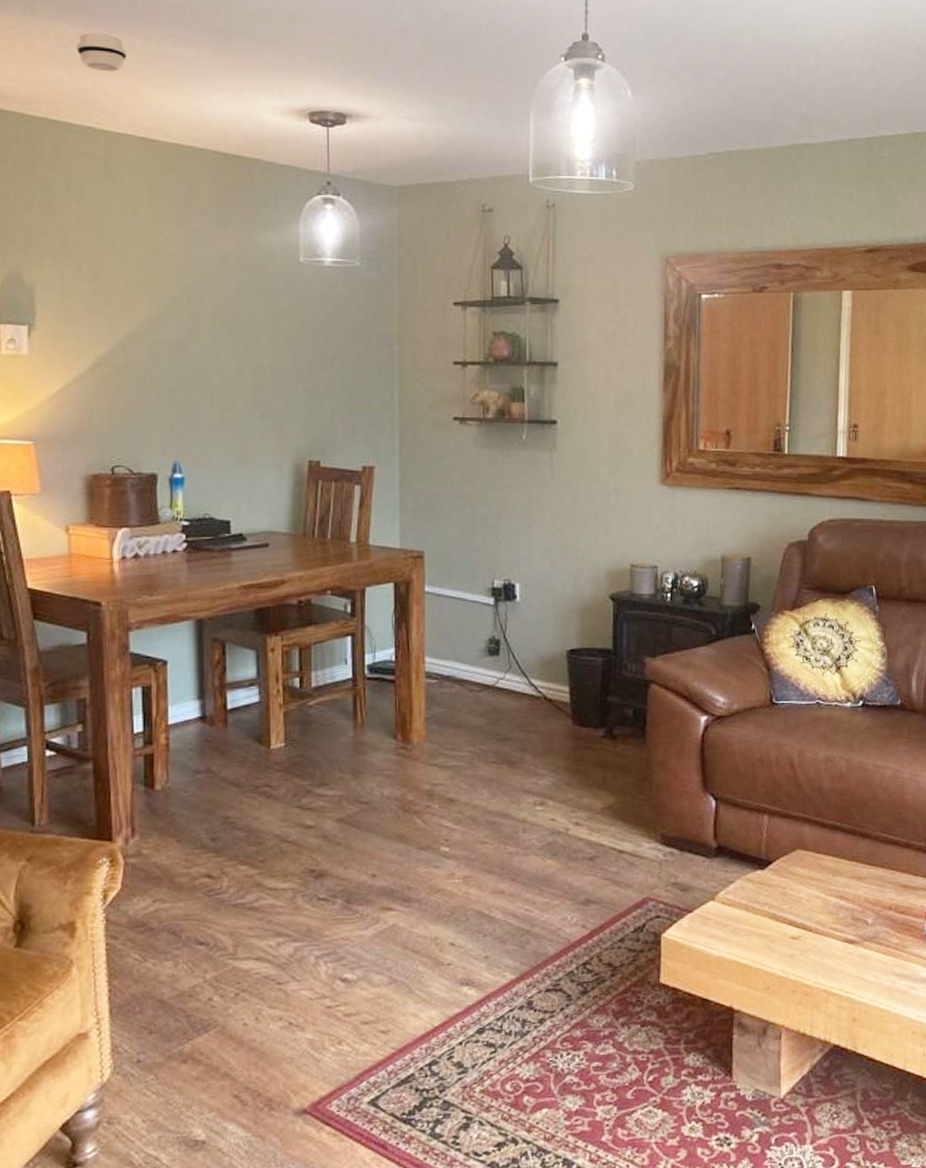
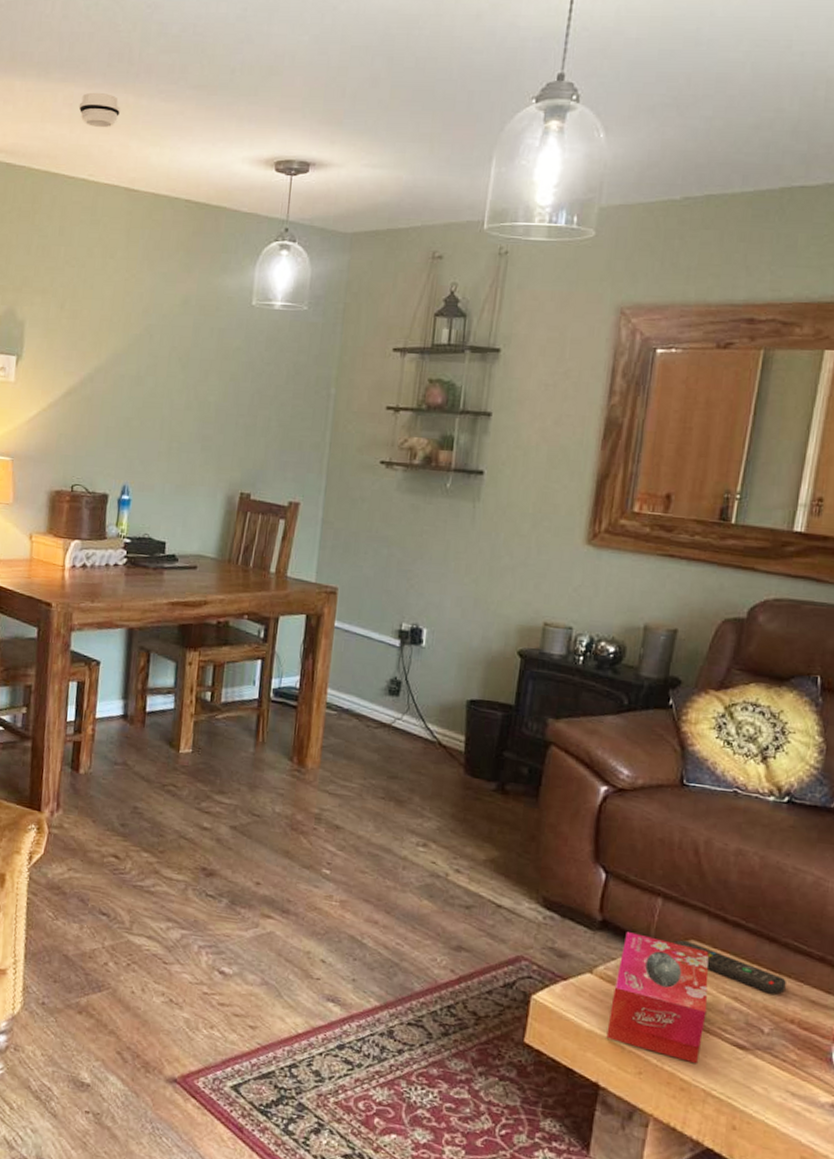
tissue box: none [734,853,819,967] -> present [606,932,709,1063]
remote control: none [782,851,881,886] -> present [673,939,786,995]

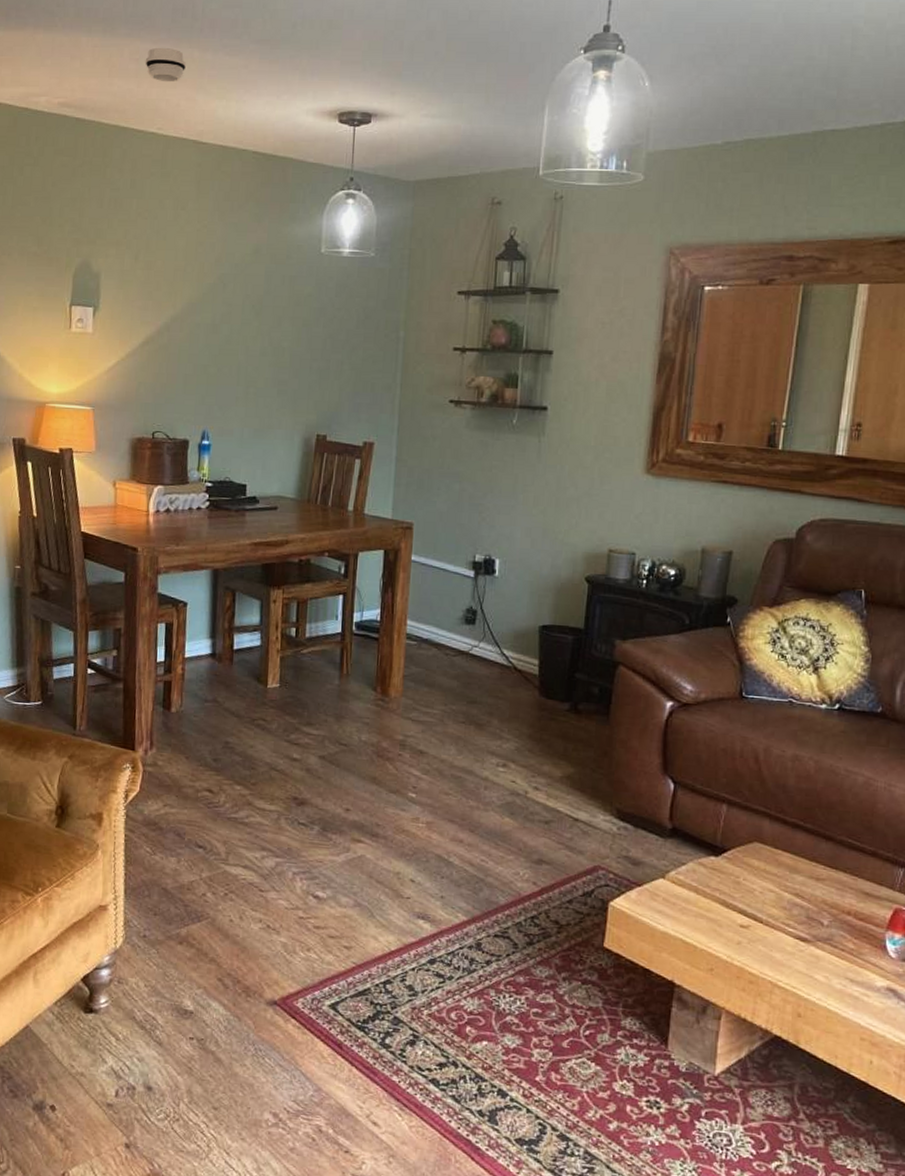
tissue box: present [606,932,709,1063] -> none [679,838,772,957]
remote control: present [673,939,786,995] -> none [738,842,842,889]

